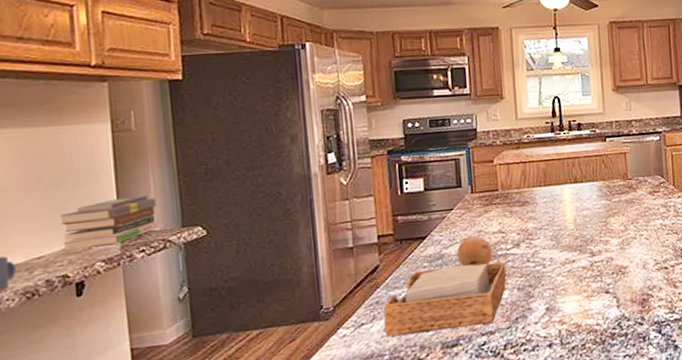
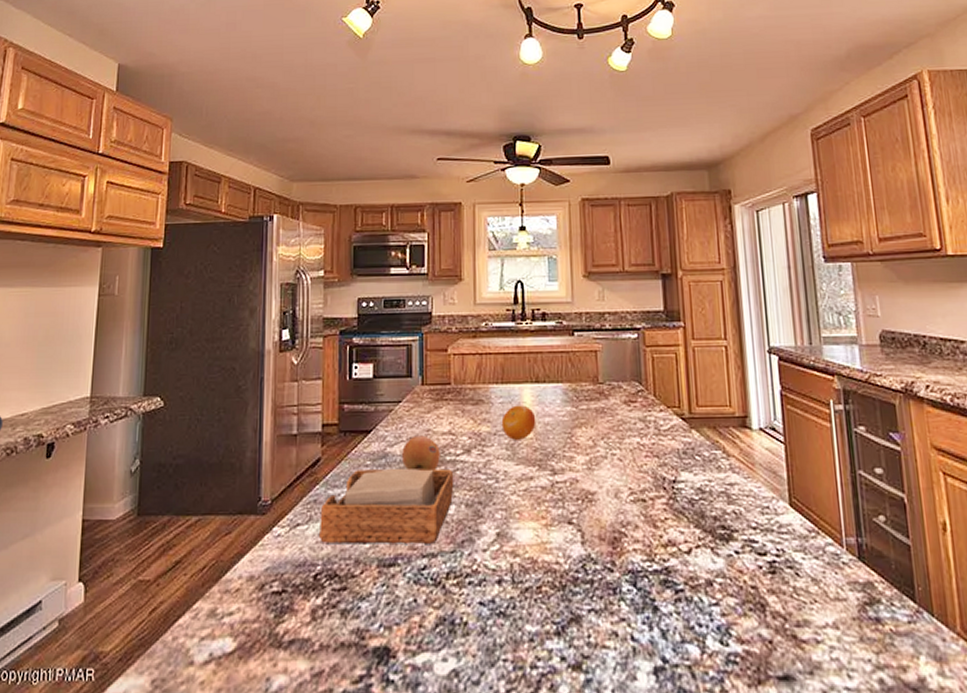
books: present [59,196,160,250] -> none [43,361,125,409]
fruit: none [545,202,576,232] -> present [501,405,536,440]

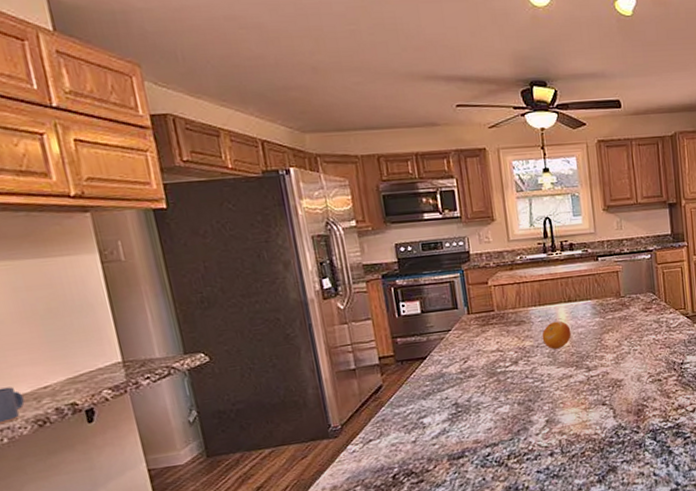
napkin holder: present [320,468,454,544] -> none [389,379,507,451]
fruit: present [402,435,440,471] -> none [457,355,492,385]

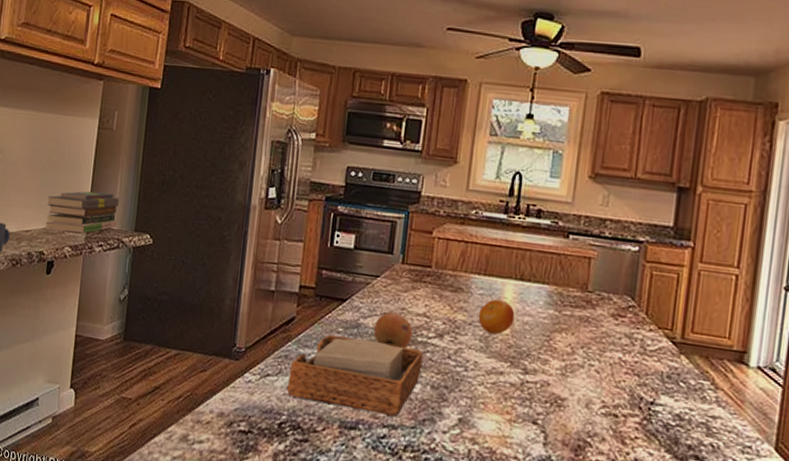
books: none [60,325,162,379] -> present [44,191,119,233]
napkin holder: none [389,379,507,451] -> present [287,334,424,417]
fruit: none [457,355,492,385] -> present [374,312,413,348]

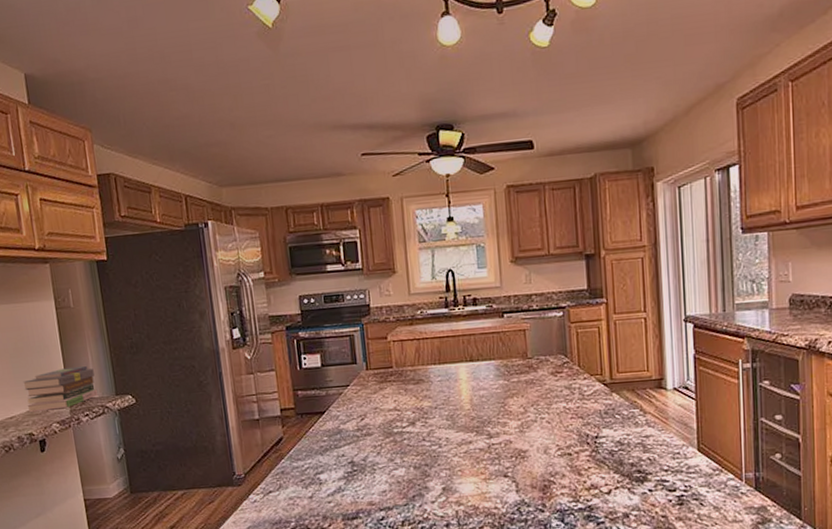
napkin holder: present [287,334,424,417] -> none [288,439,403,505]
fruit: present [374,312,413,348] -> none [354,413,389,443]
fruit: present [478,299,515,335] -> none [441,381,473,412]

